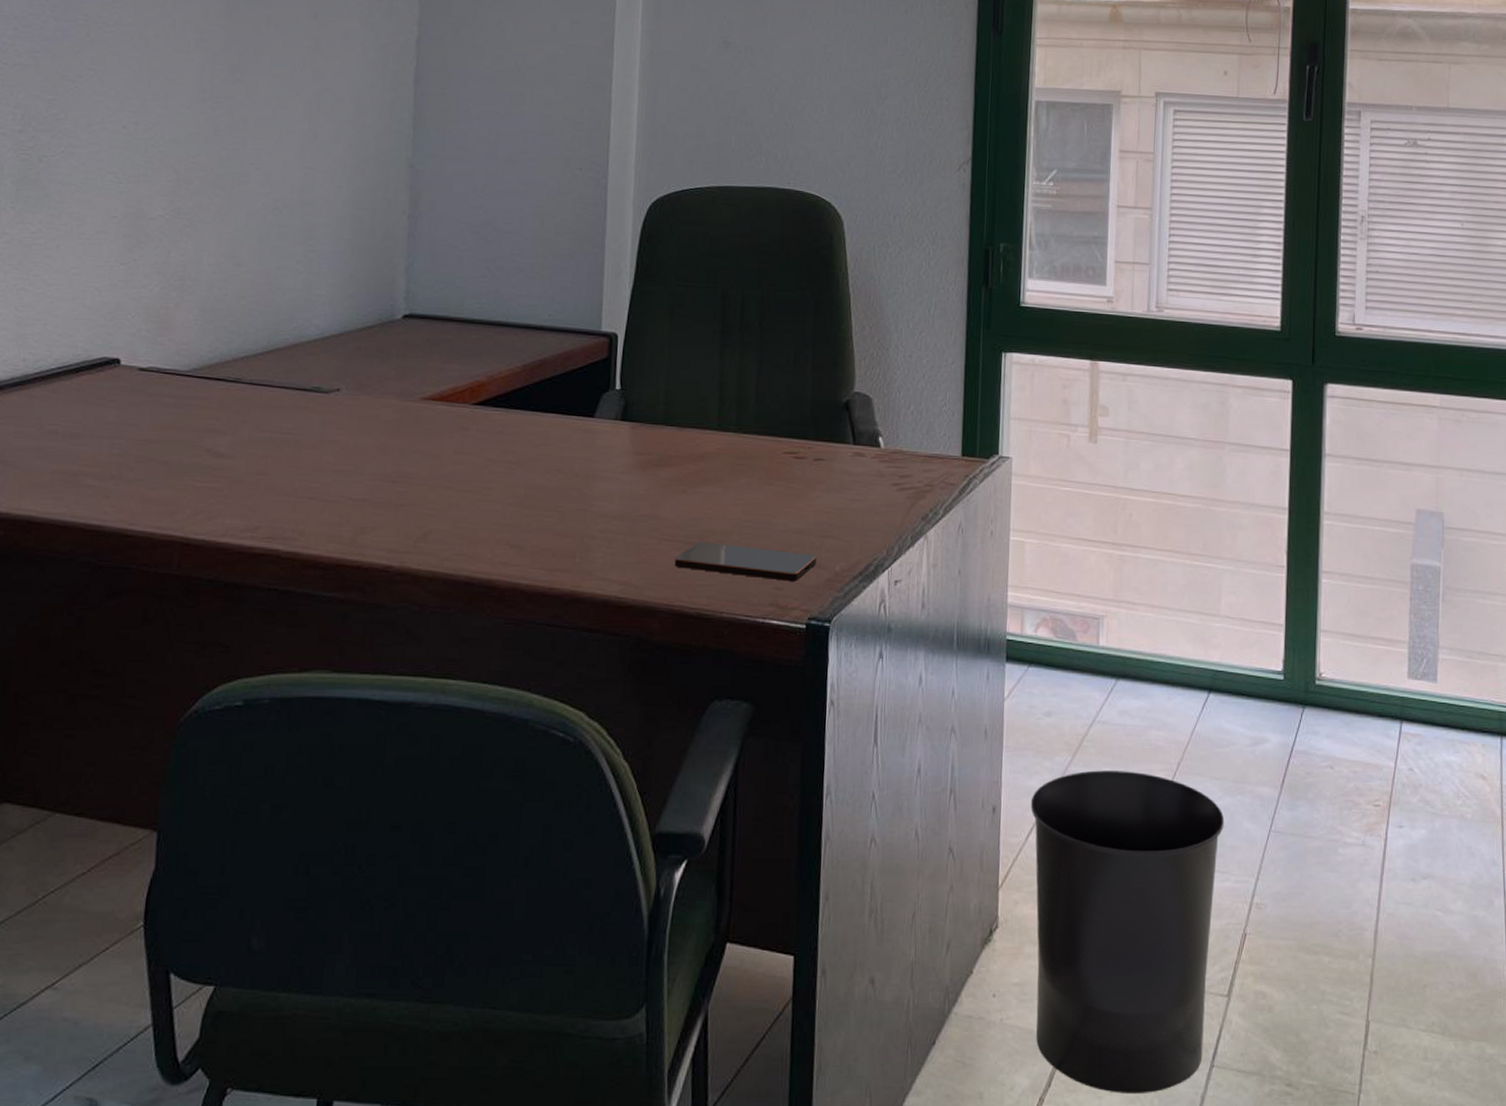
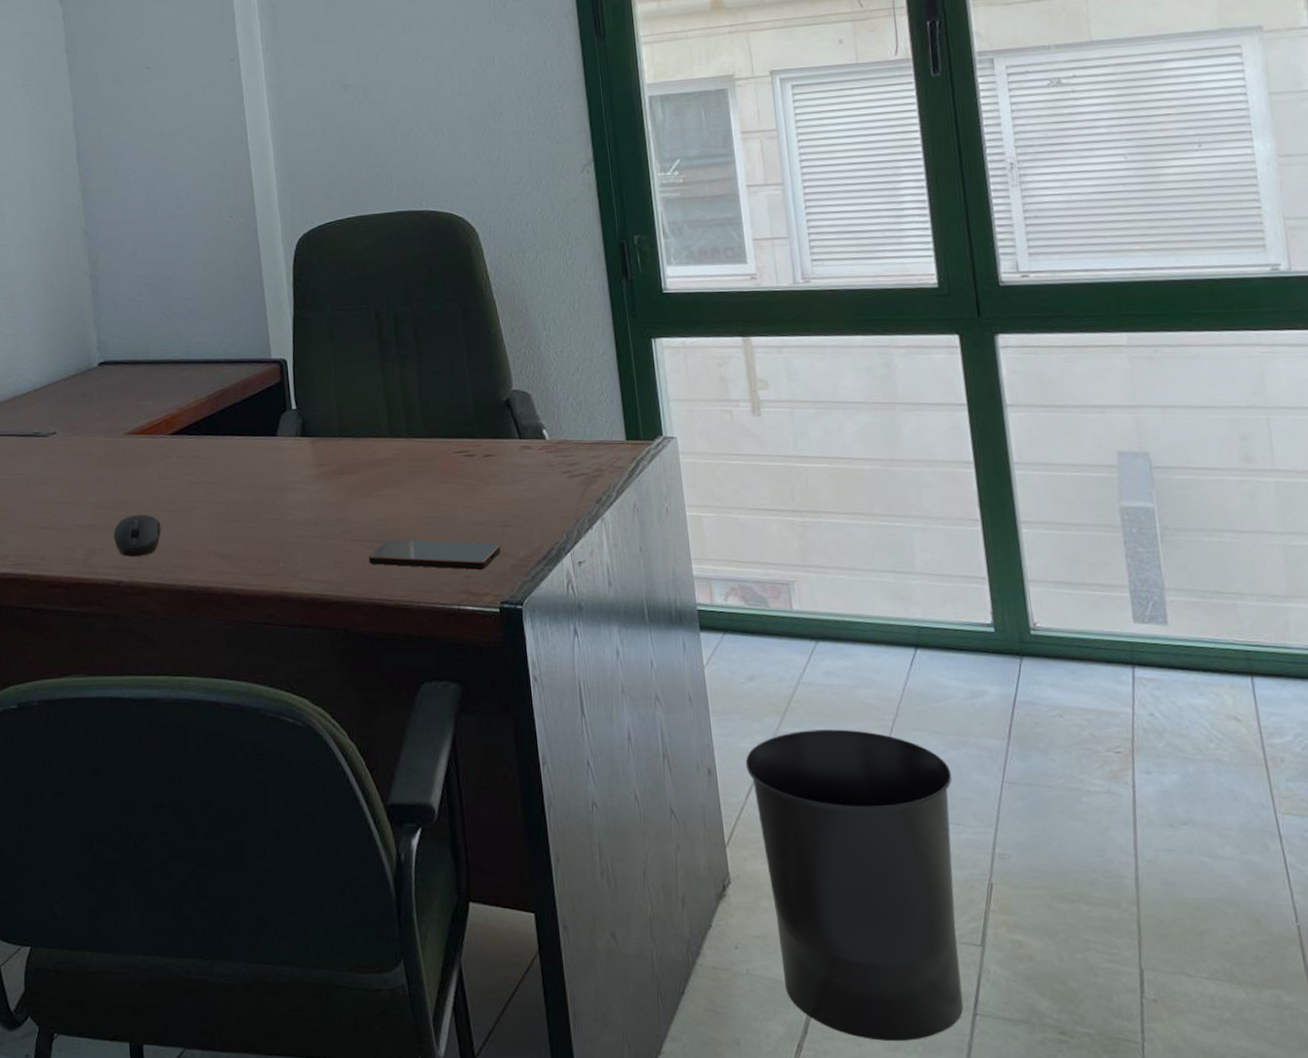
computer mouse: none [389,491,447,539] -> present [113,514,162,557]

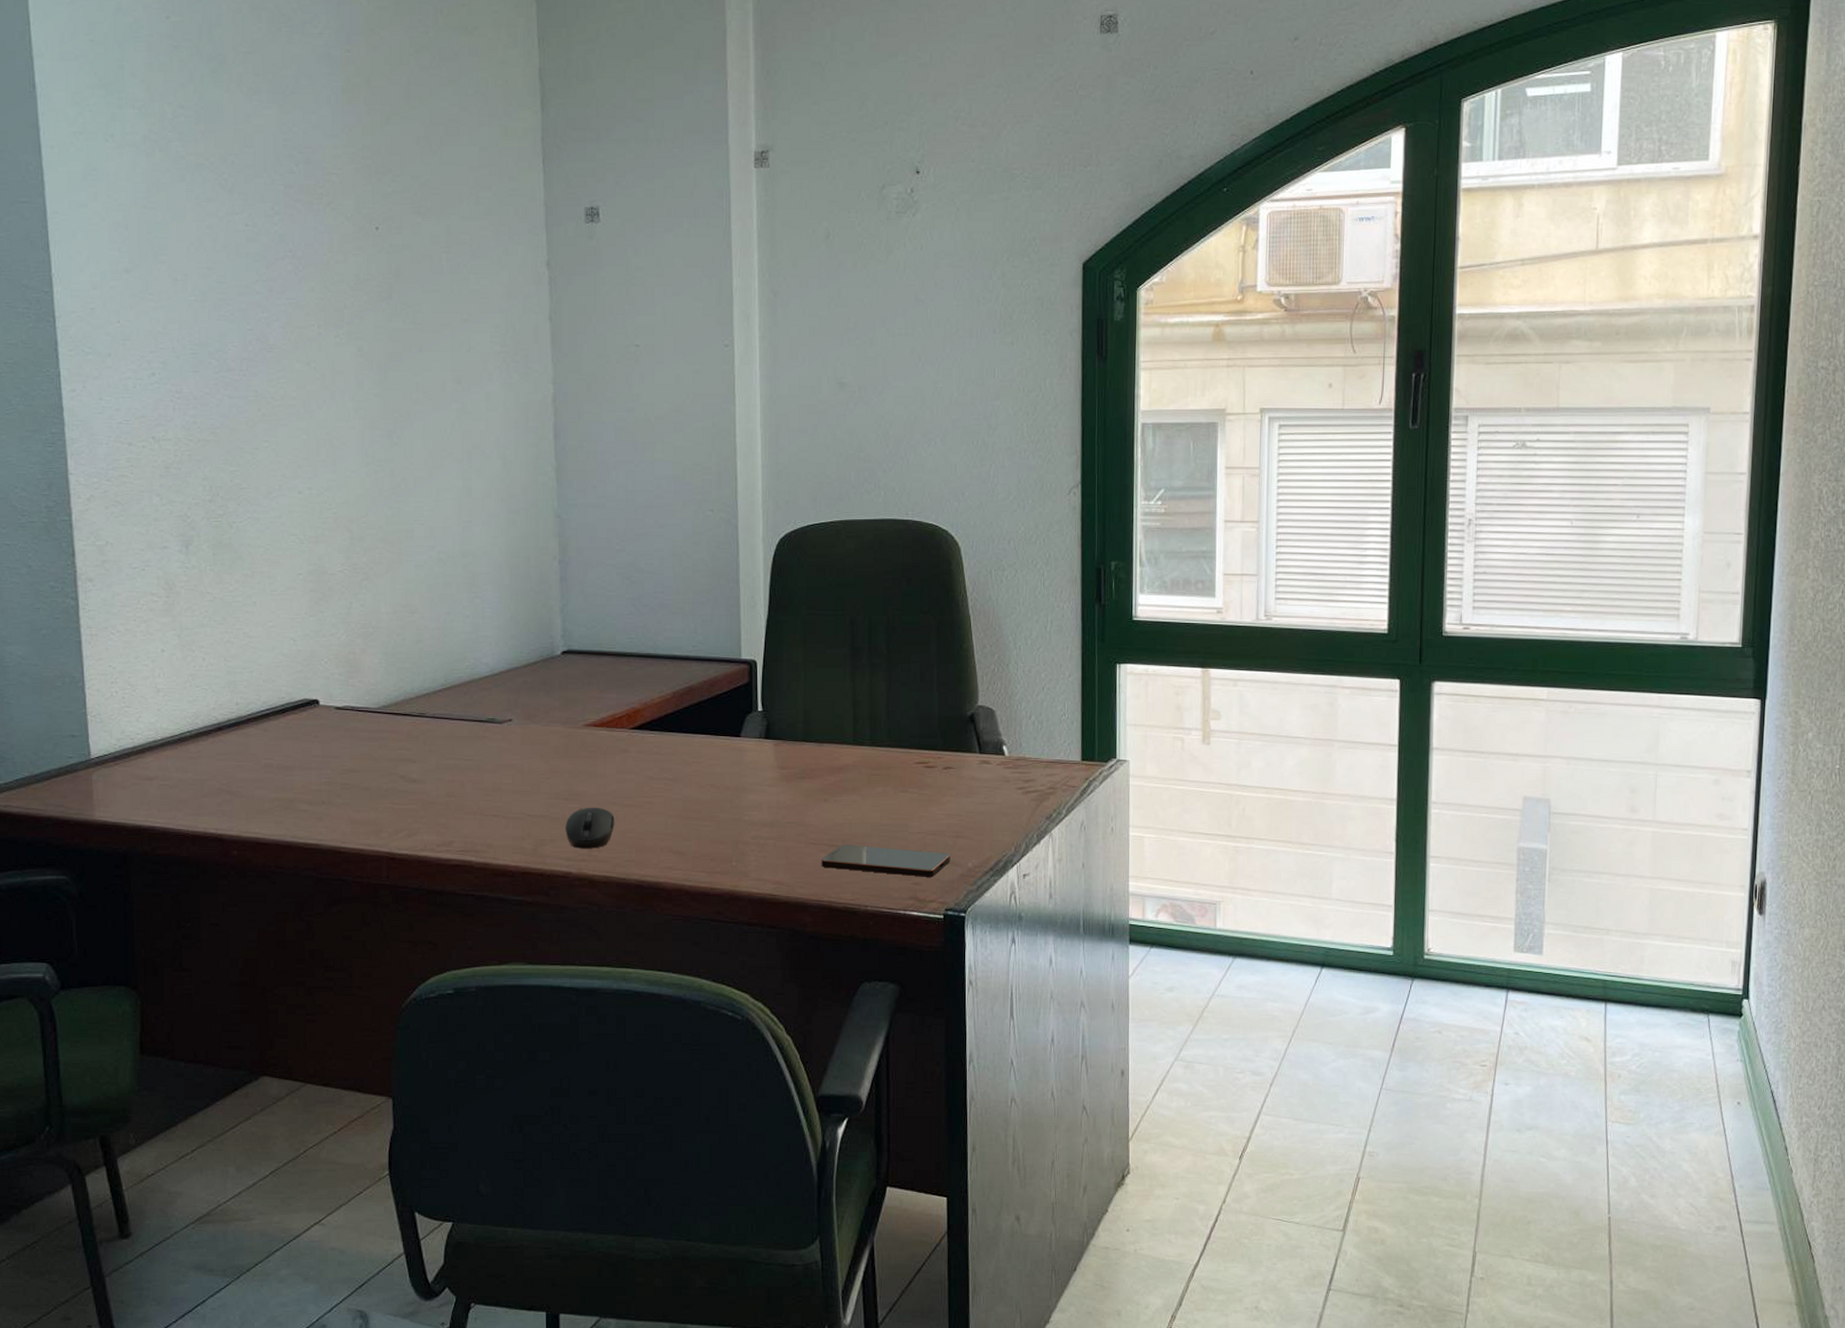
waste bin: present [745,729,964,1041] -> none [1156,1038,1338,1312]

